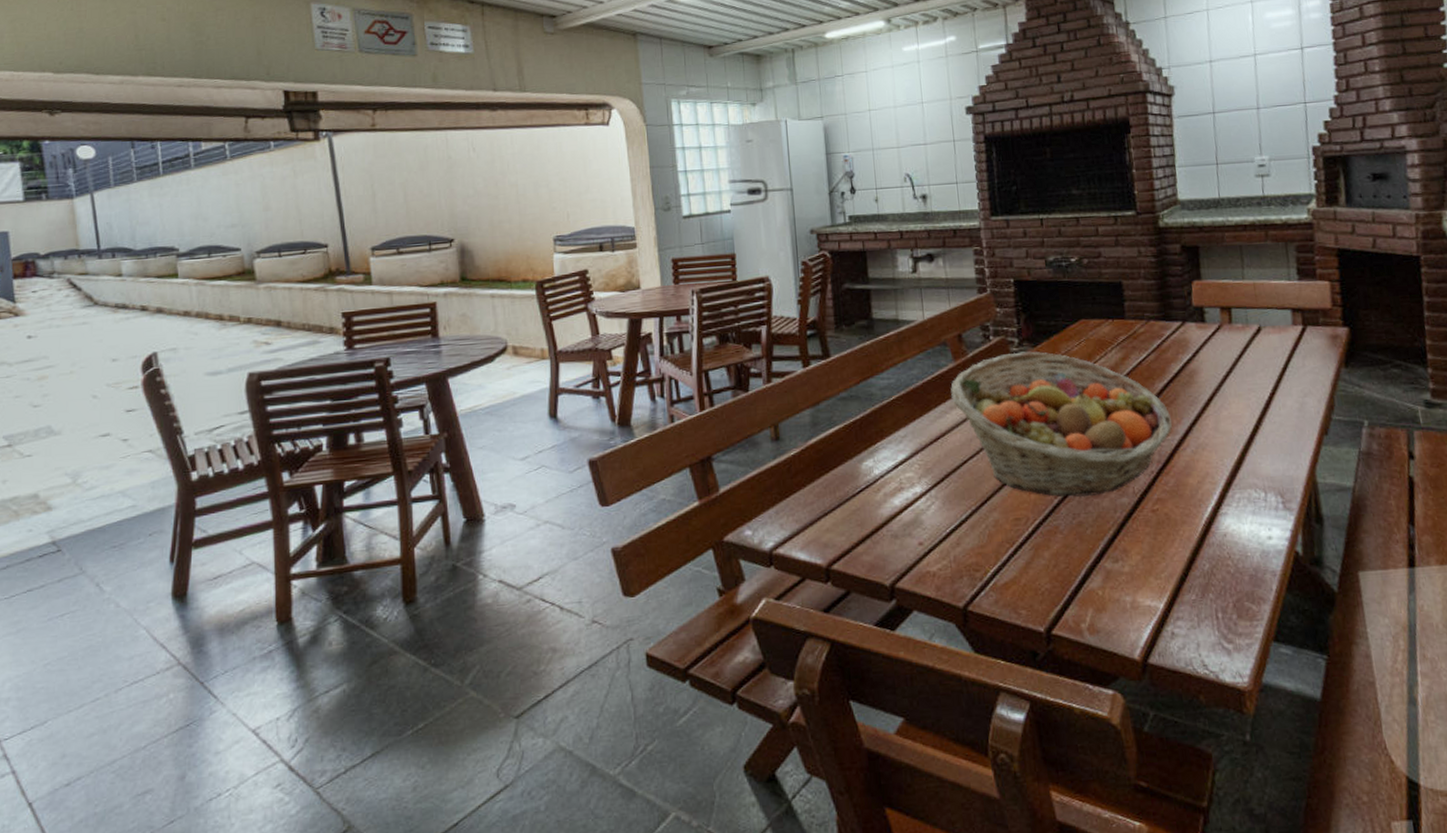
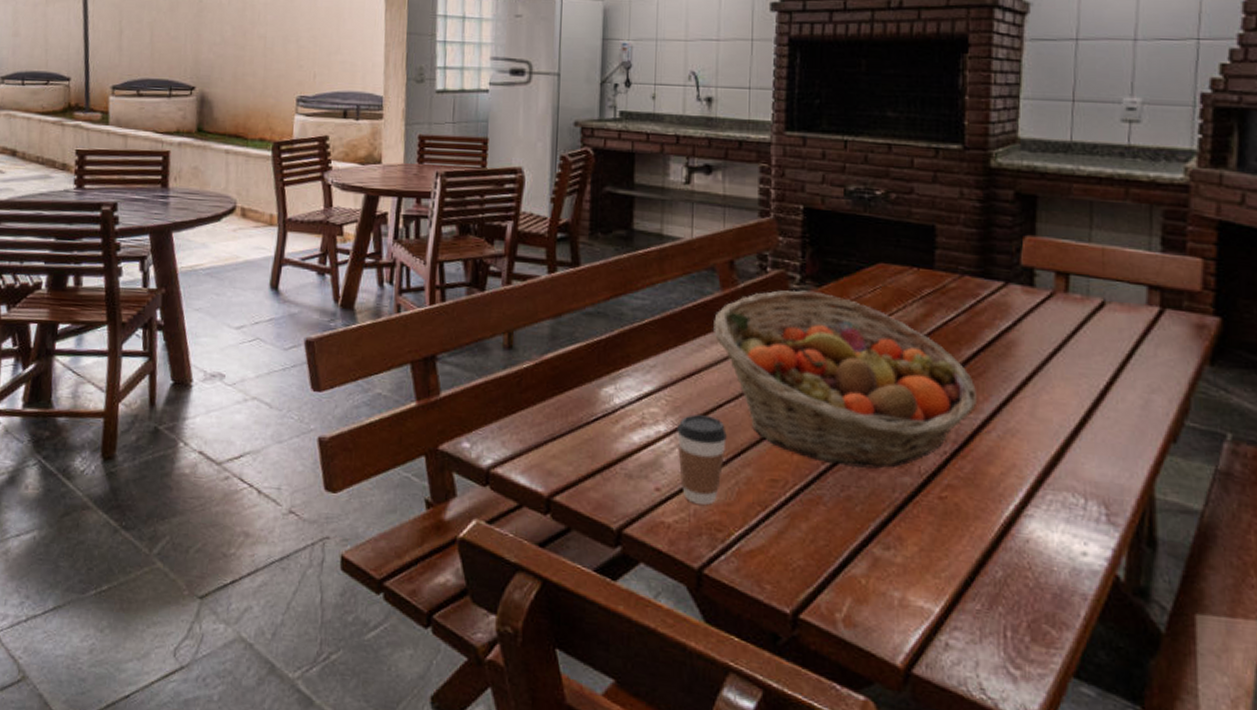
coffee cup: none [931,472,974,551] -> present [677,414,727,505]

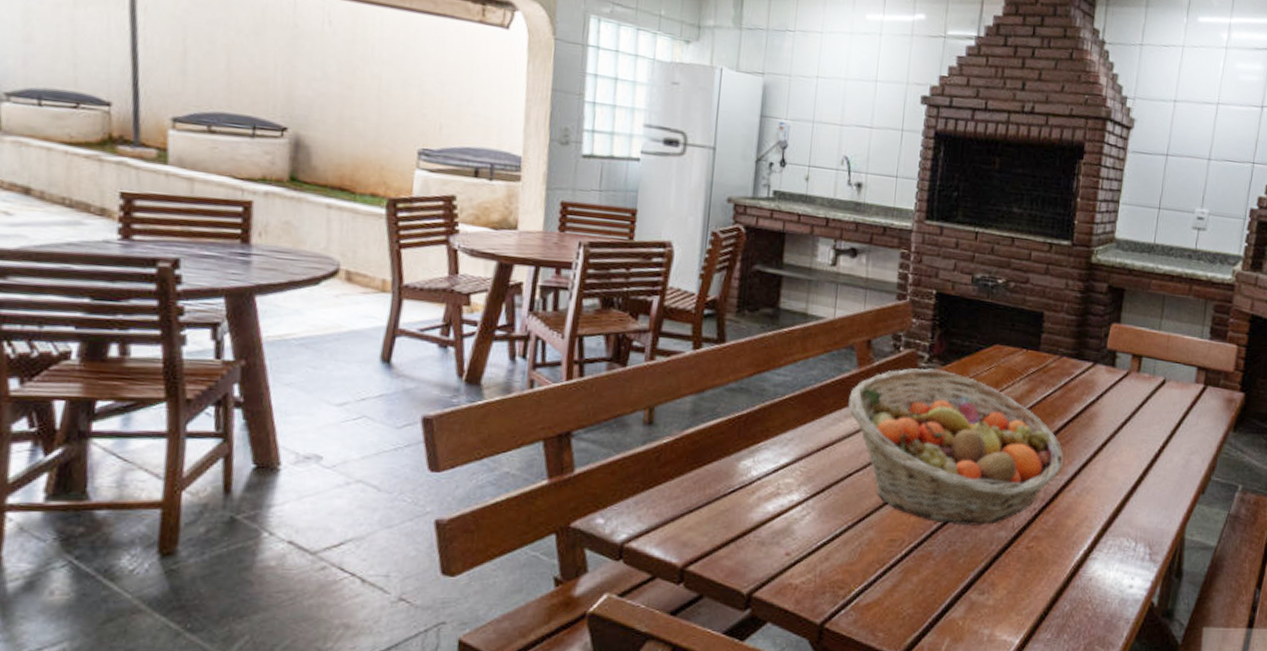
coffee cup: present [677,414,727,505] -> none [809,484,854,565]

